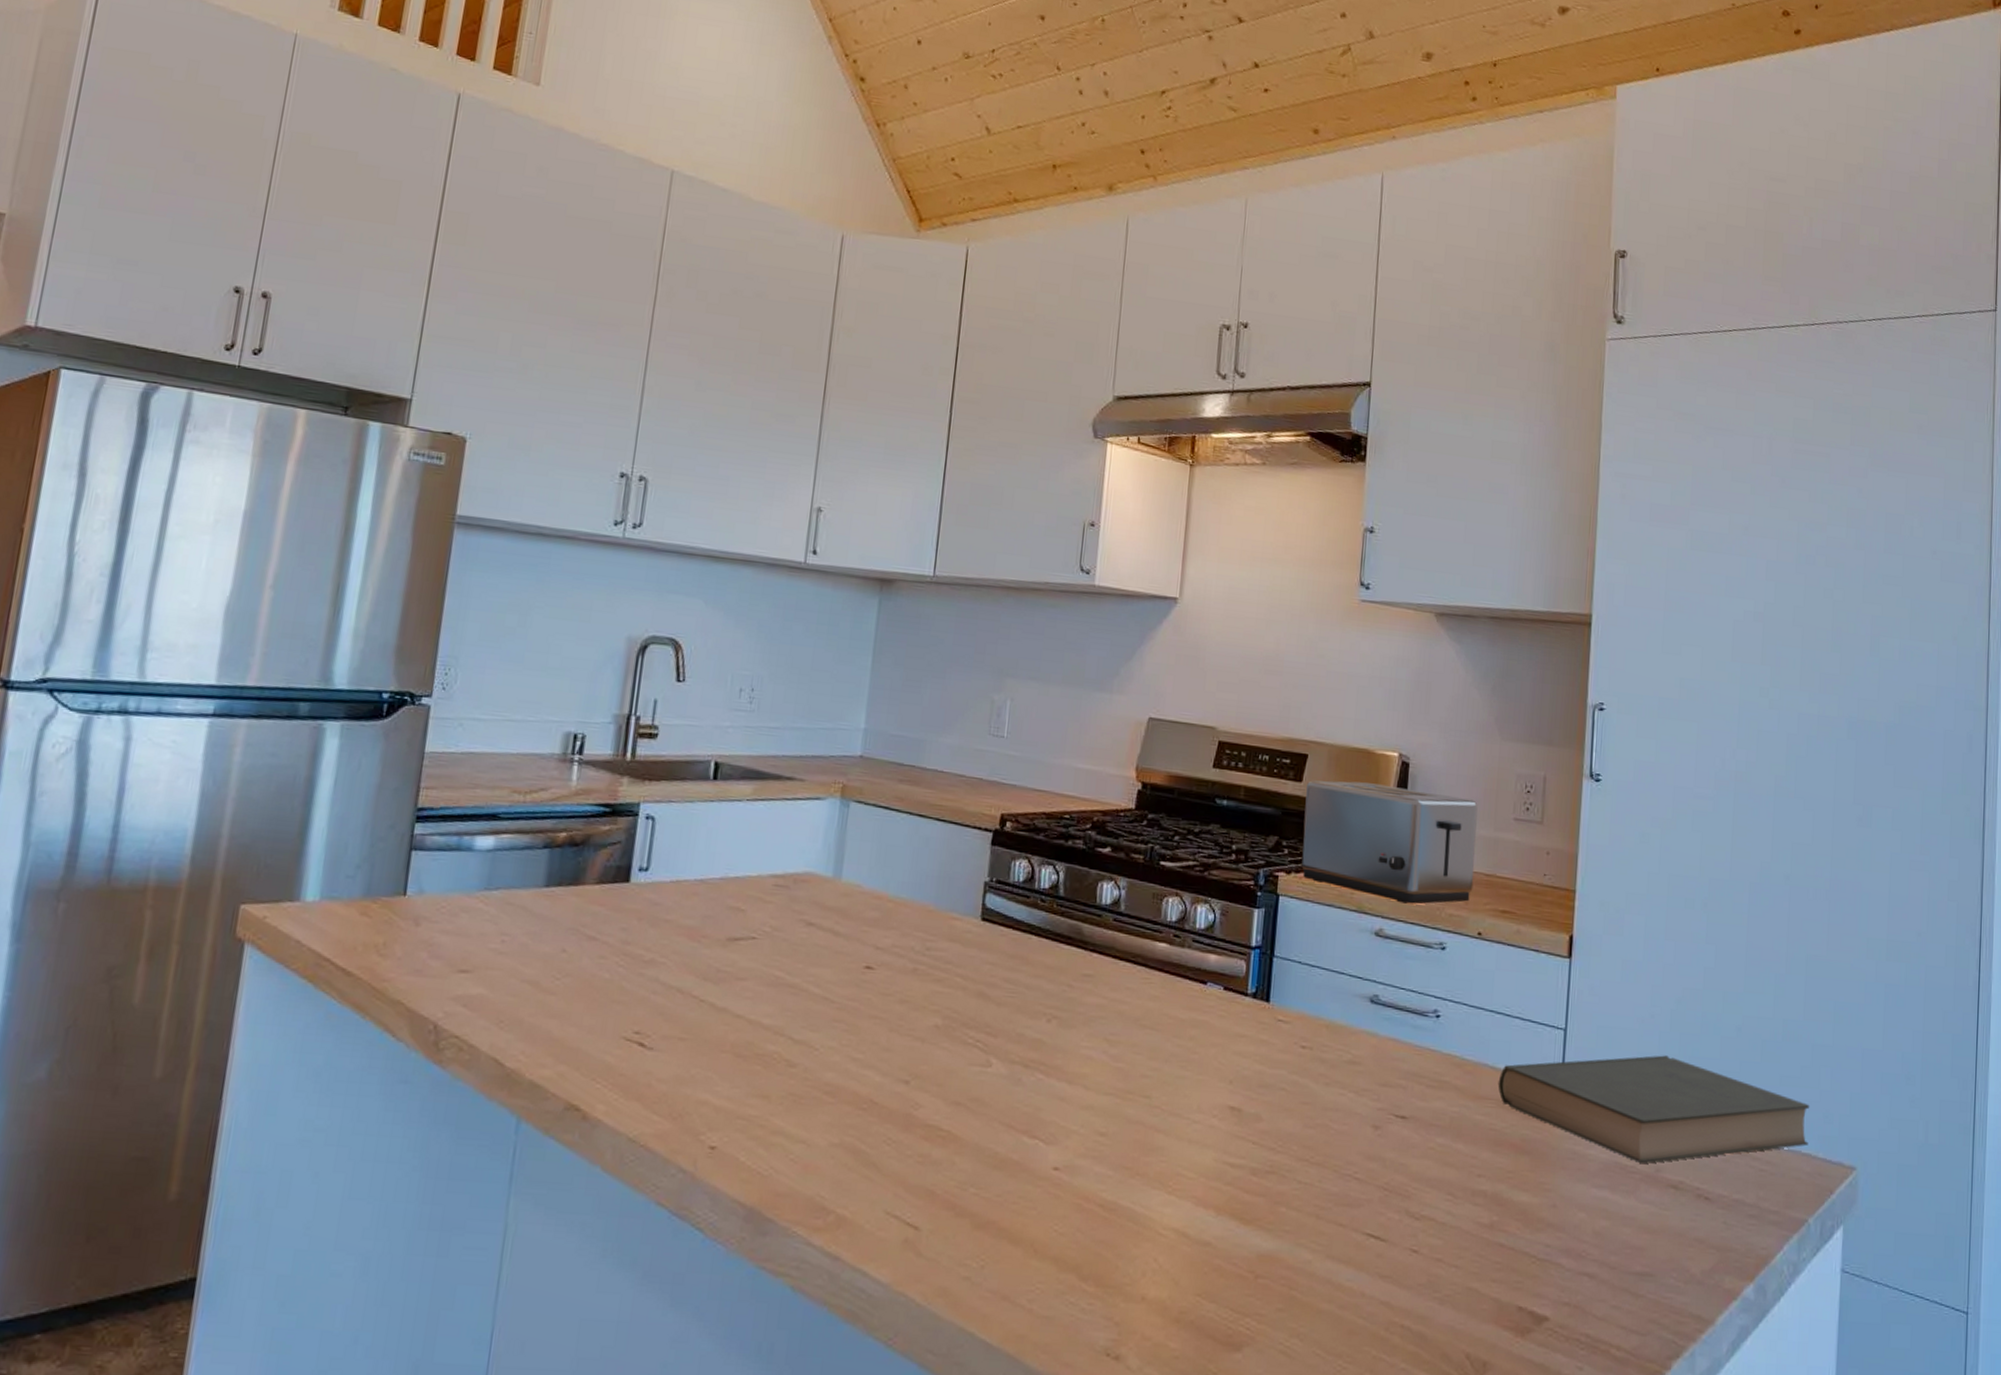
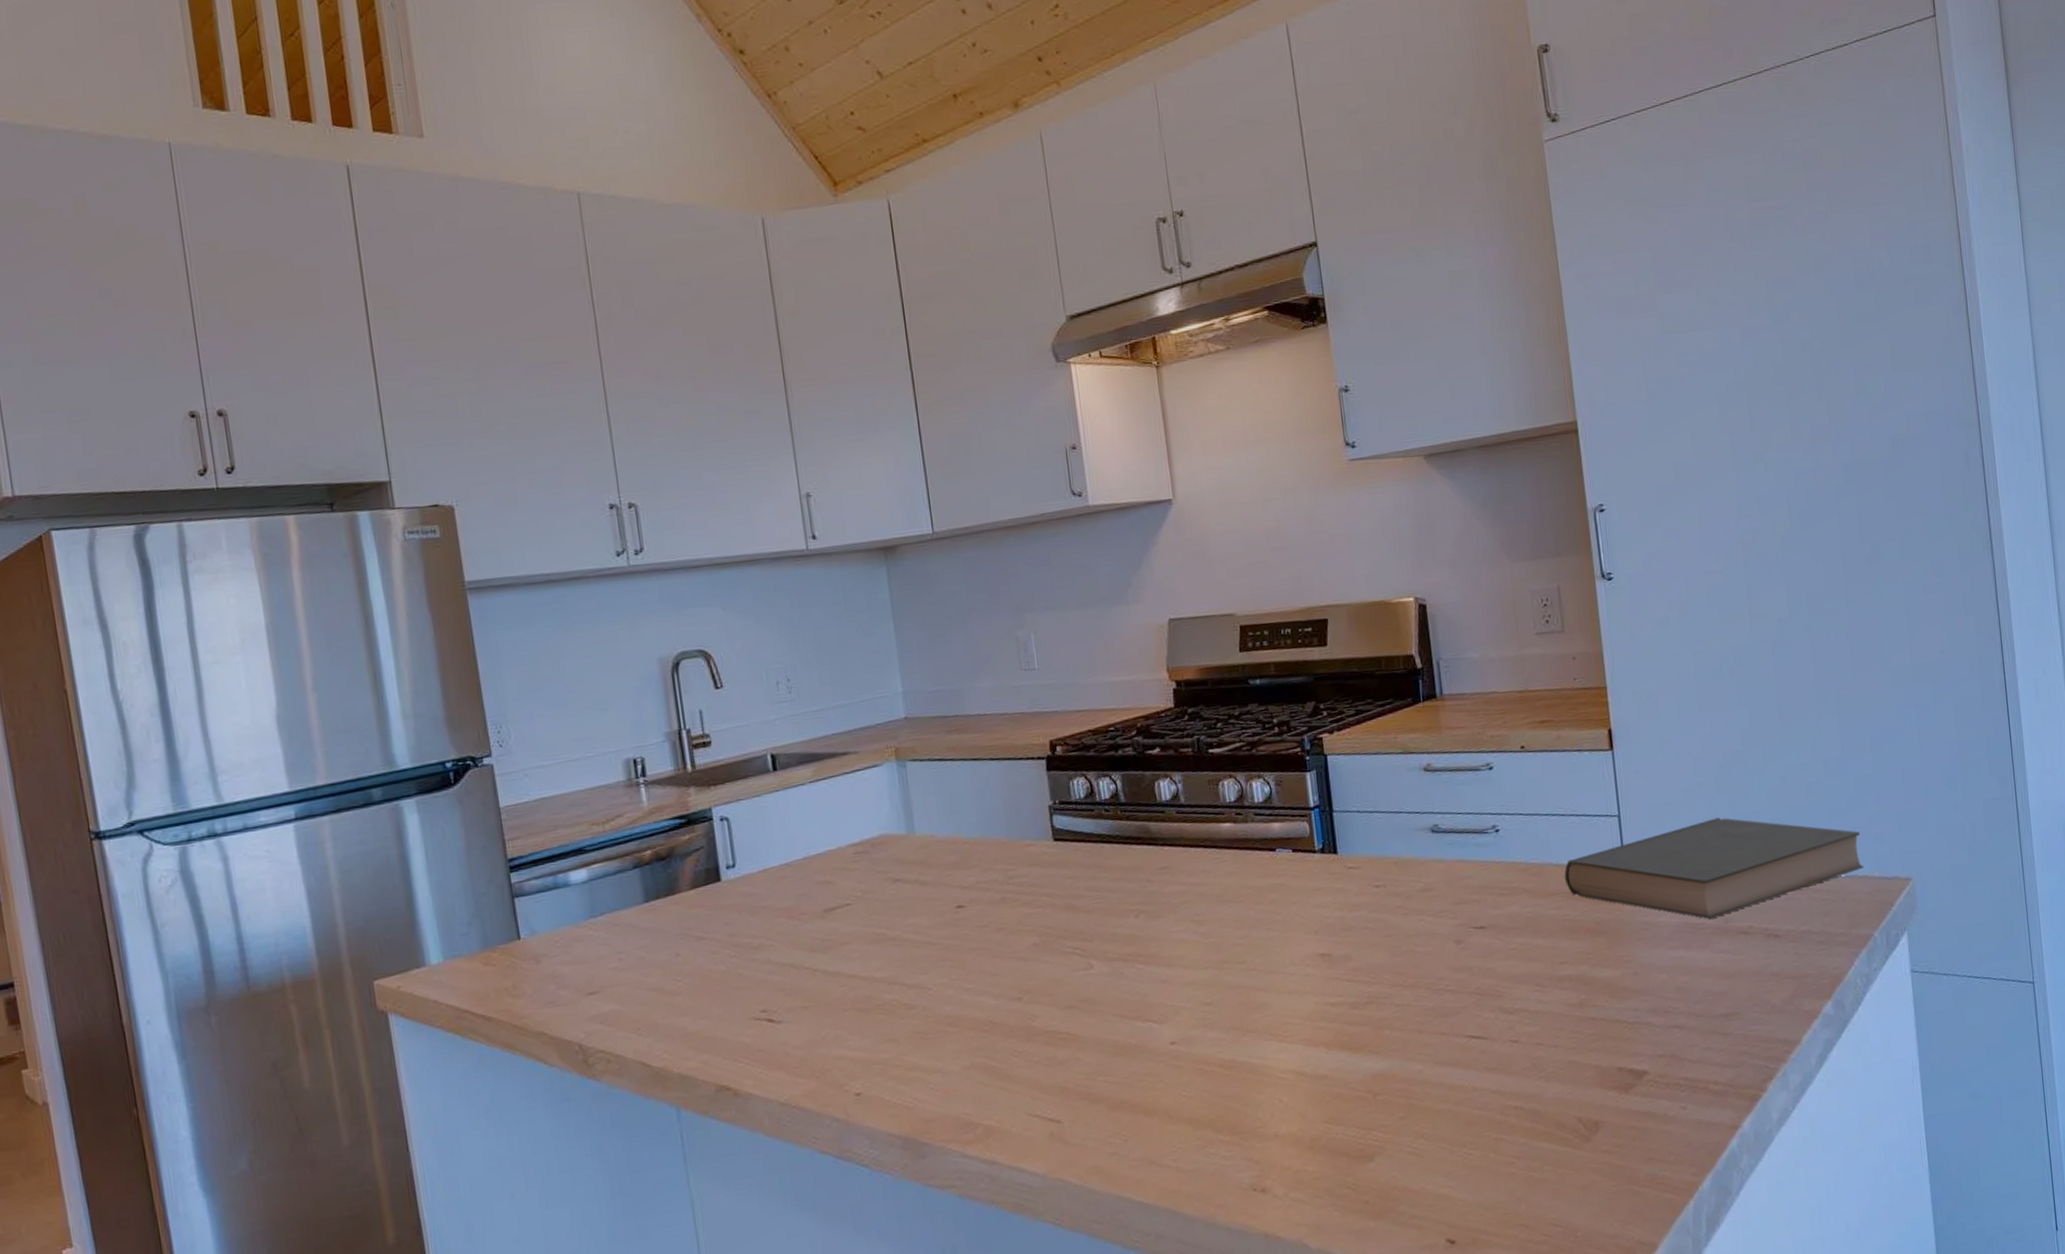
toaster: present [1301,780,1478,905] -> none [1332,625,1509,736]

